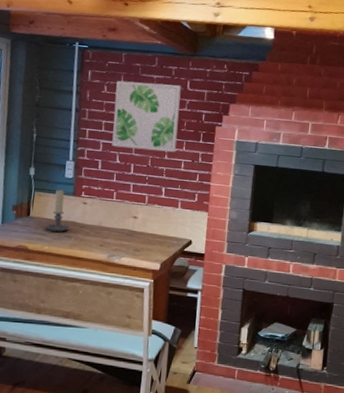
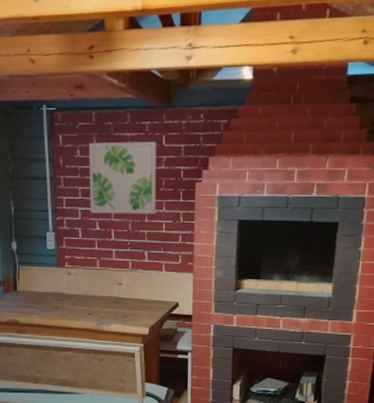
candle holder: present [46,189,69,233] -> none [34,262,56,305]

